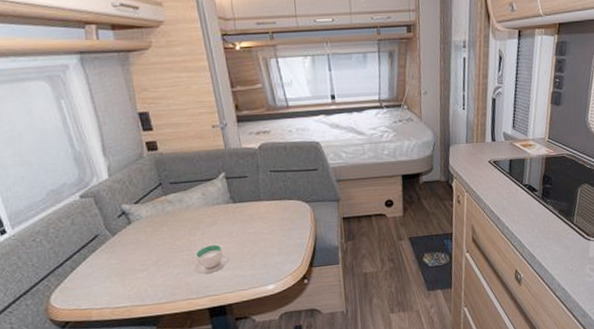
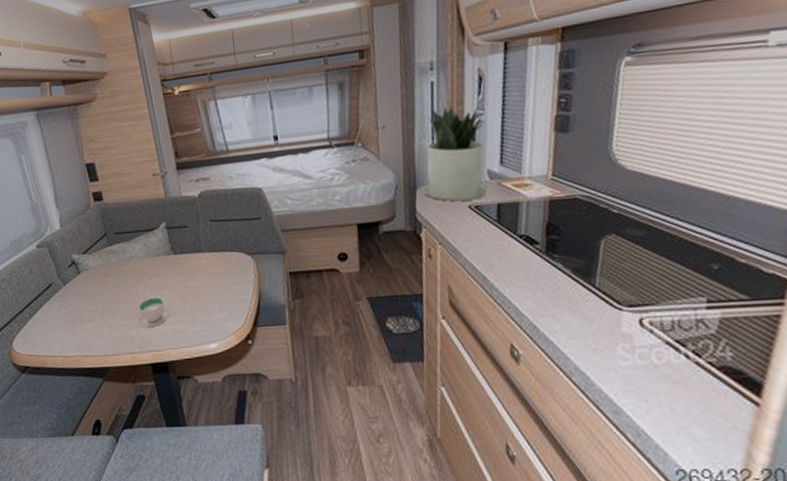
planter: none [453,78,503,157] -> present [420,105,488,202]

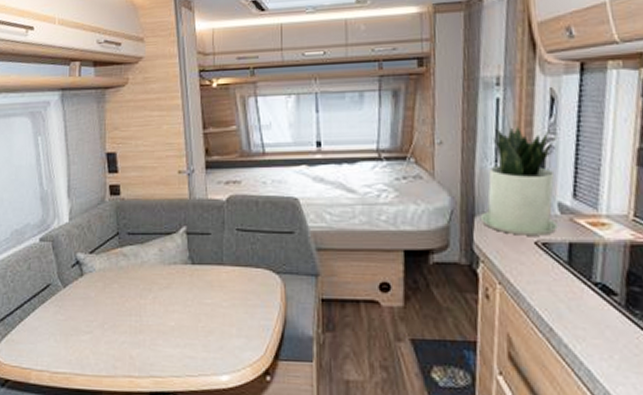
cup: present [137,297,171,327] -> none [140,312,180,347]

